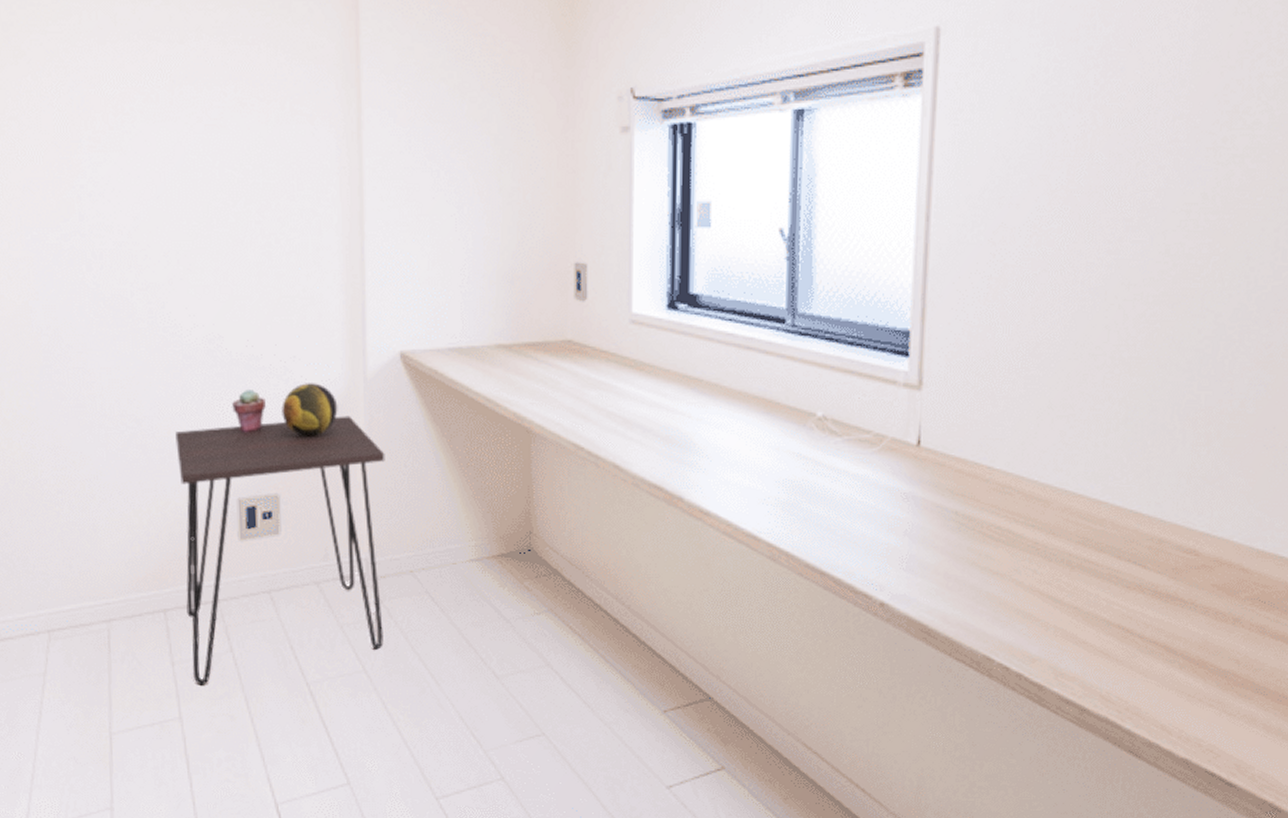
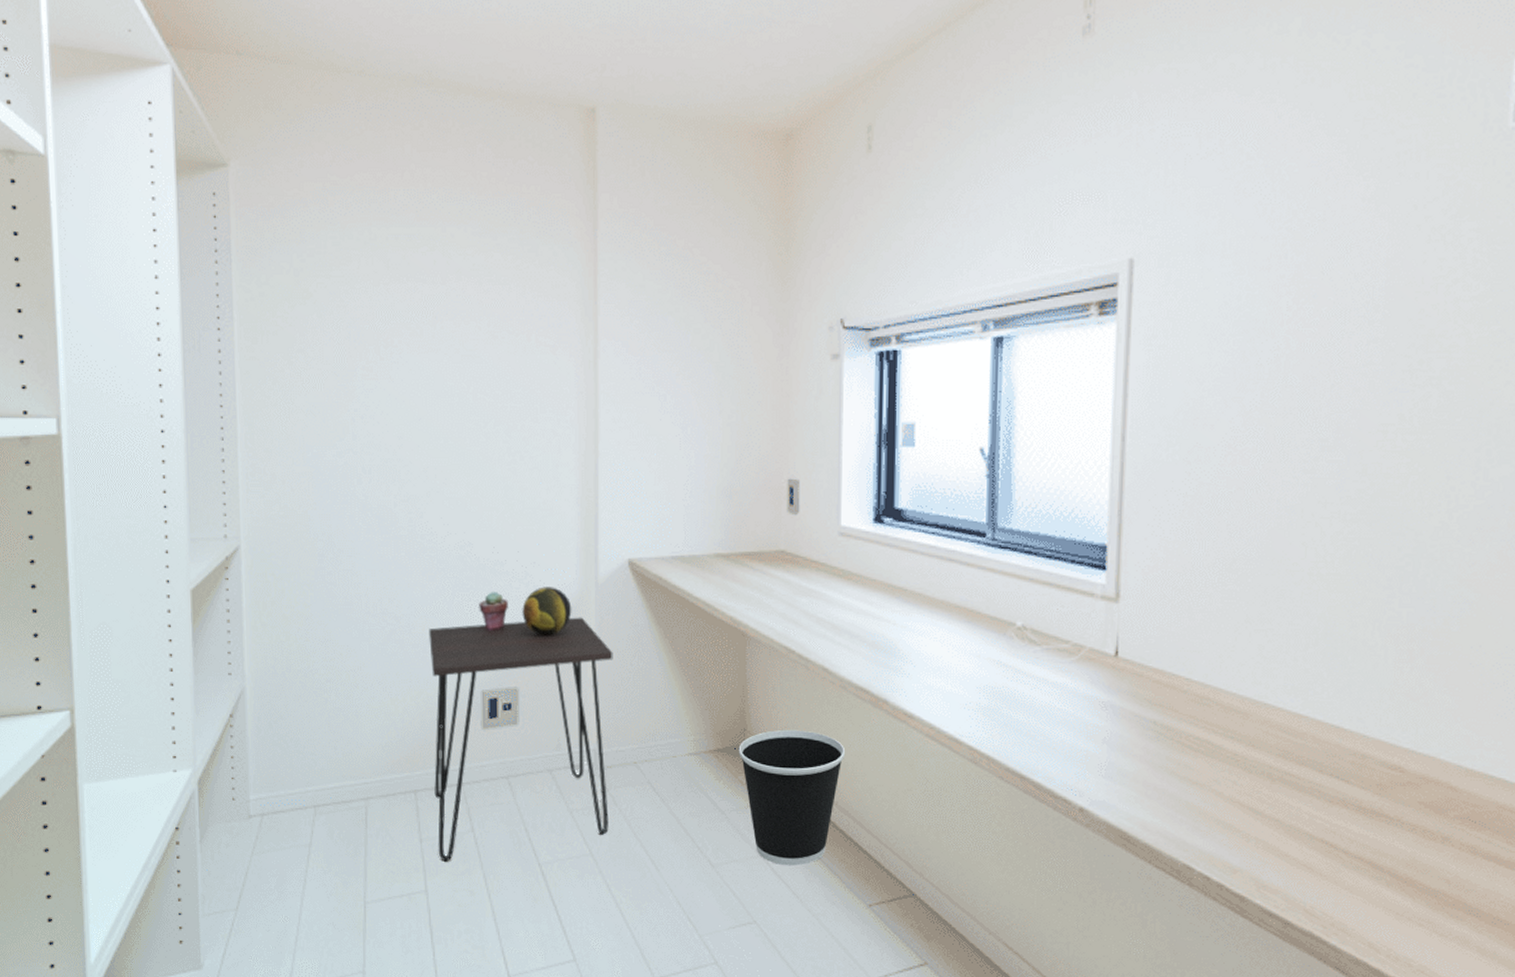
wastebasket: none [524,531,639,674] -> present [738,729,846,866]

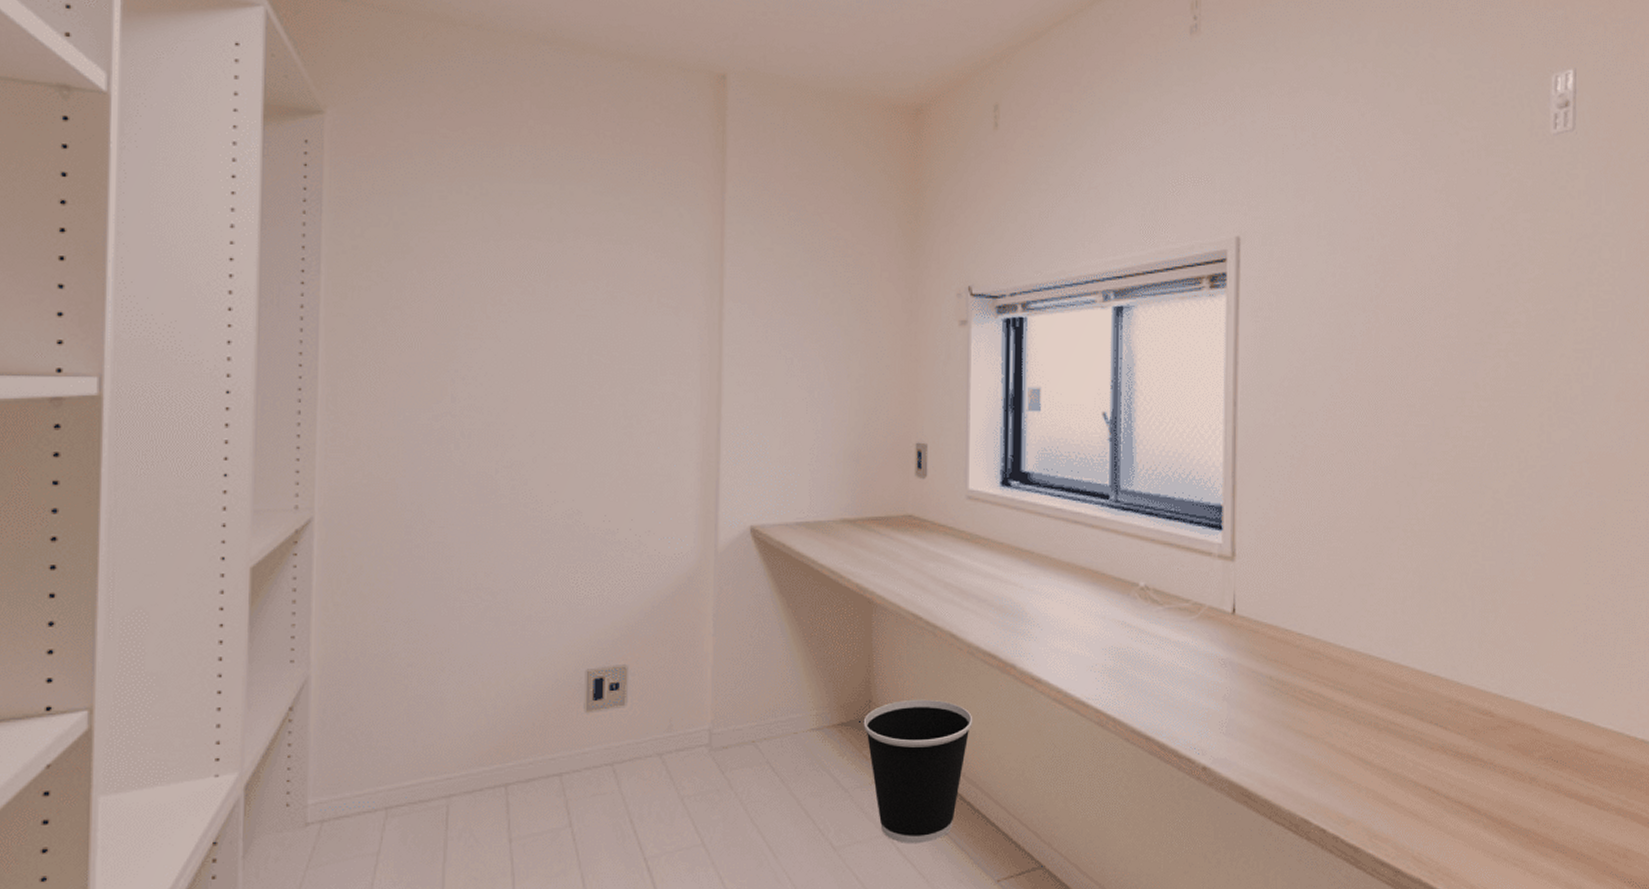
desk: present [429,617,613,862] -> none [528,588,732,863]
potted succulent: present [479,592,508,630] -> none [586,563,619,604]
decorative orb: present [522,587,572,635] -> none [634,556,689,608]

